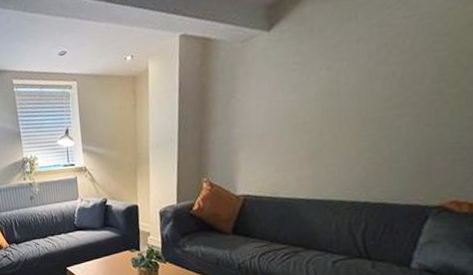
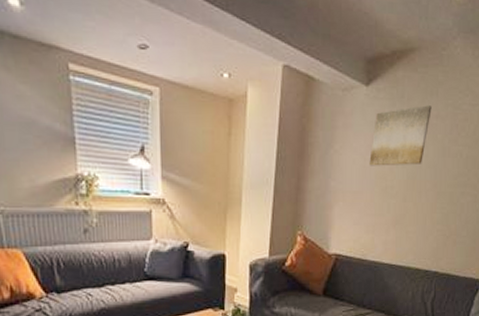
wall art: none [276,31,350,107] -> present [369,105,432,166]

